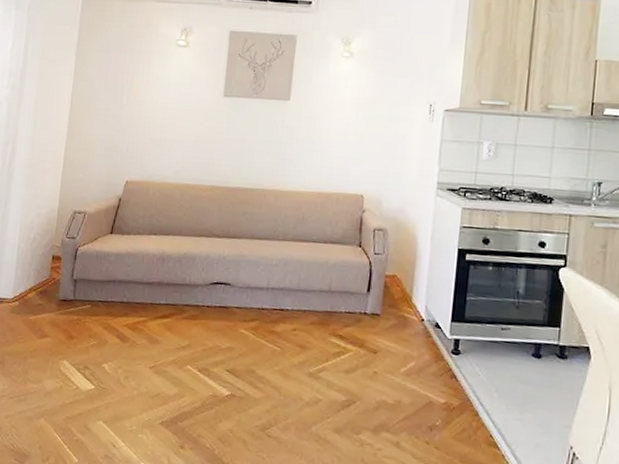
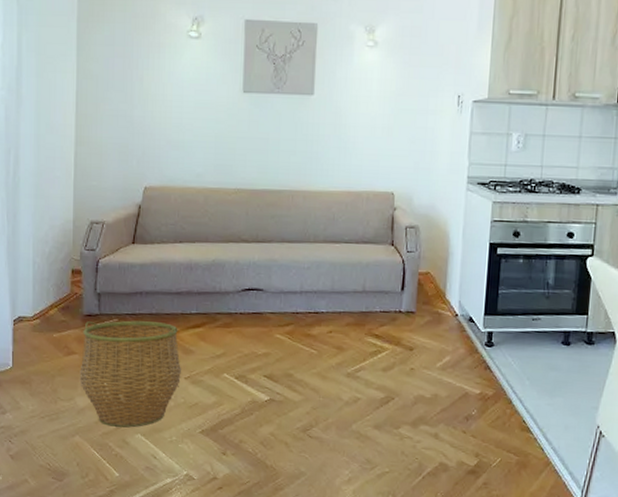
basket: none [49,306,147,414] -> present [79,320,182,428]

